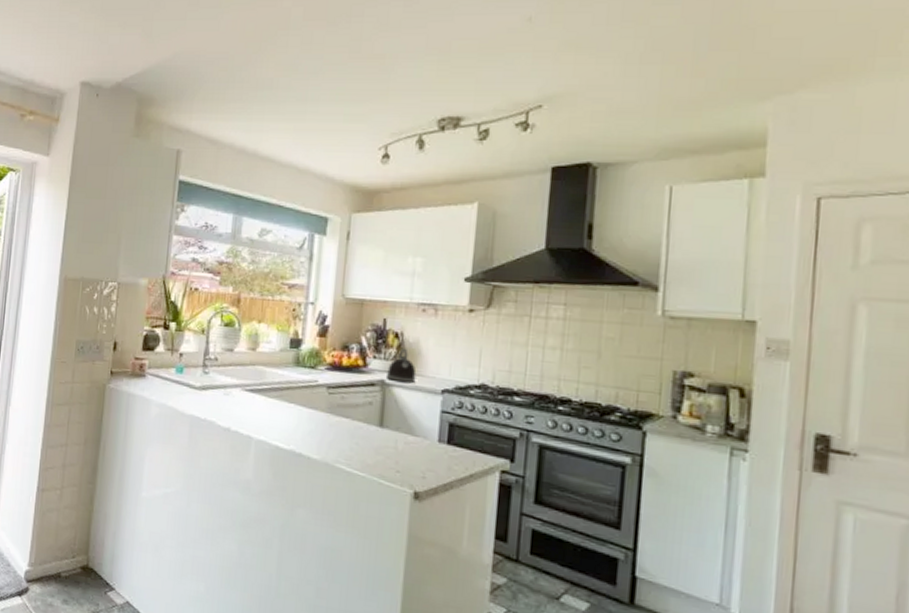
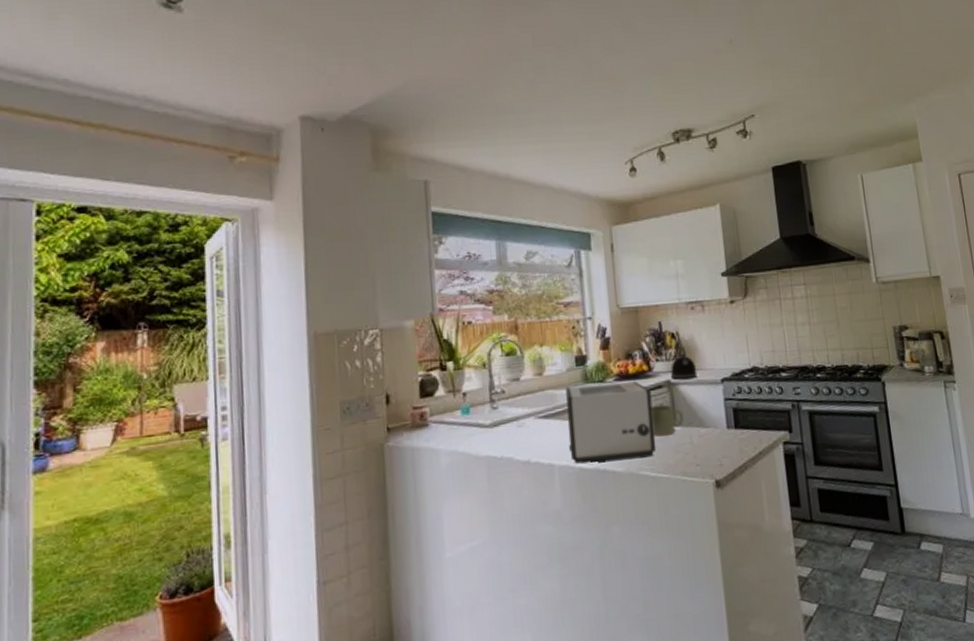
toaster: none [269,366,362,452] -> present [566,381,656,464]
mug: none [357,402,392,436] -> present [651,405,683,437]

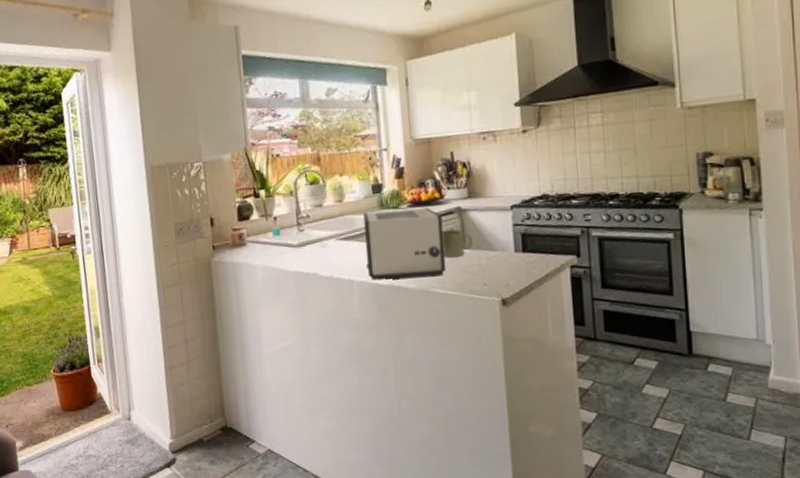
kettle: present [671,346,698,380] -> none [461,175,487,207]

